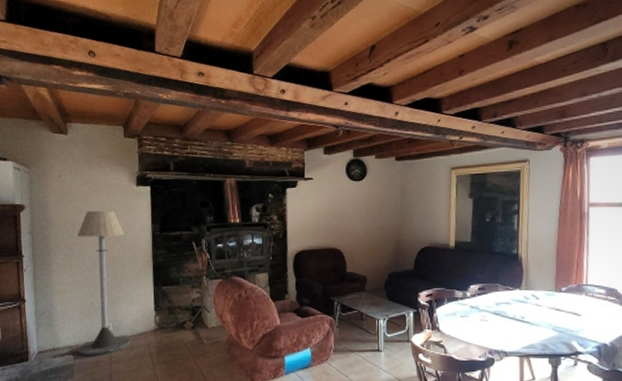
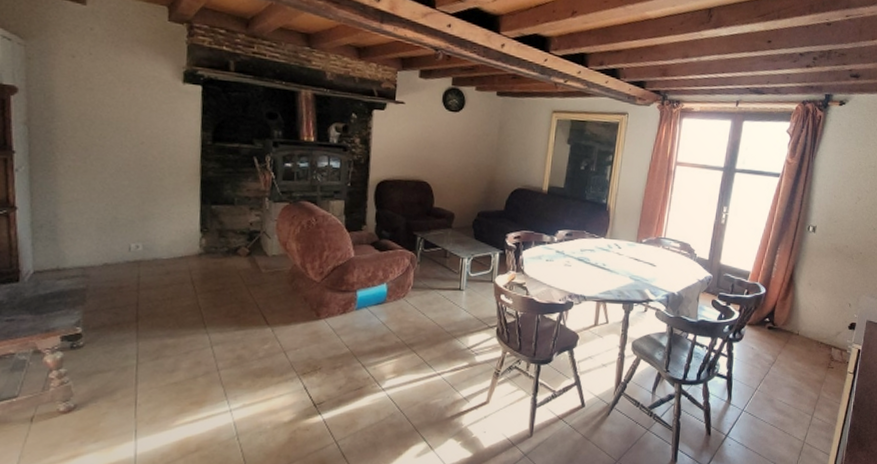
floor lamp: present [76,210,131,355] -> none [92,105,167,280]

